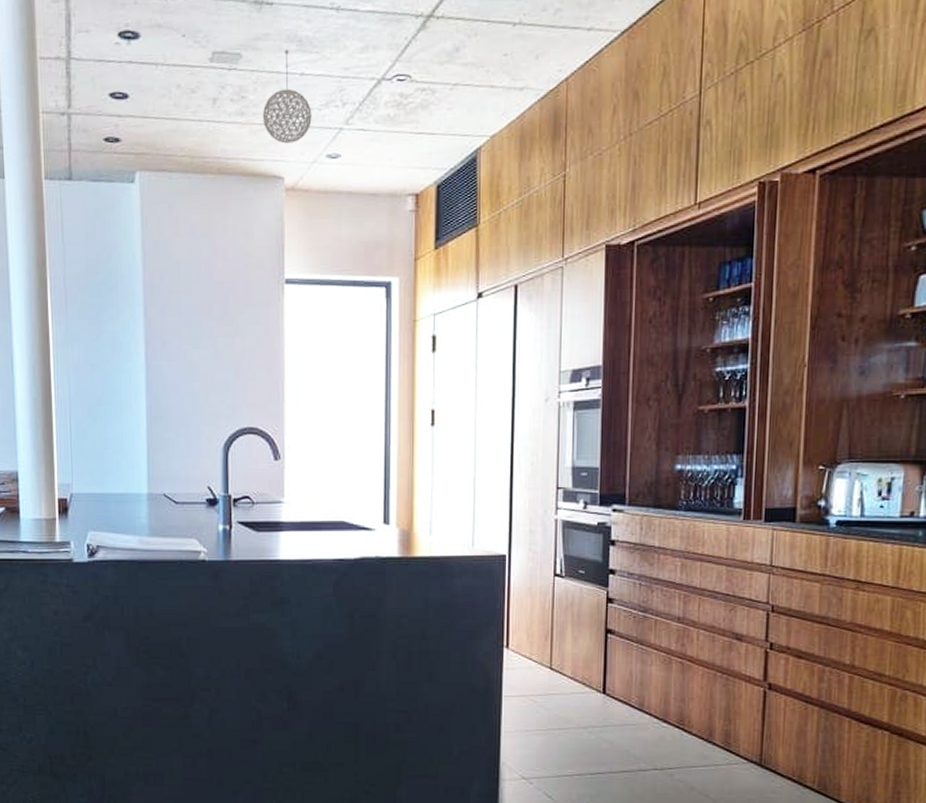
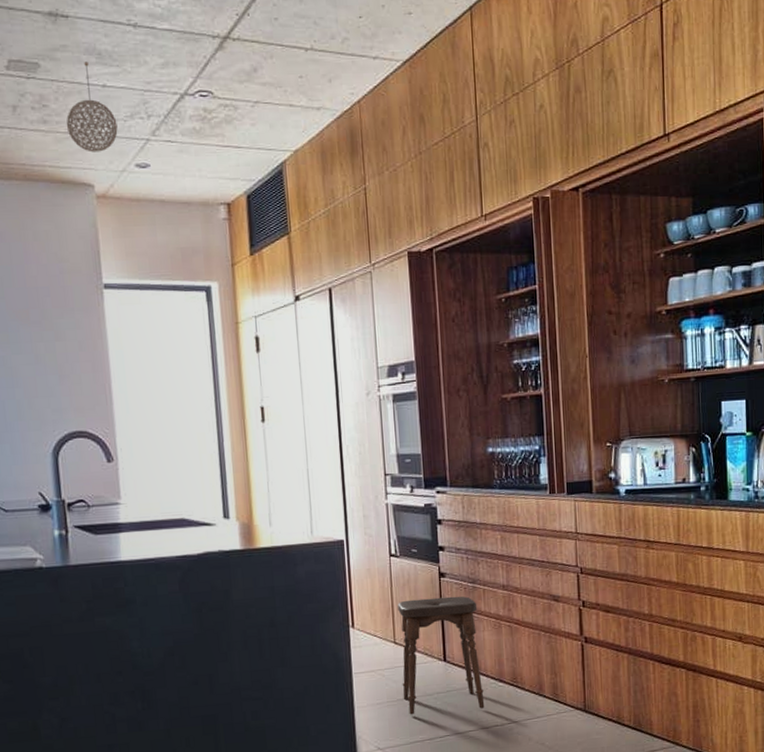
stool: none [554,624,645,749] -> present [398,596,485,715]

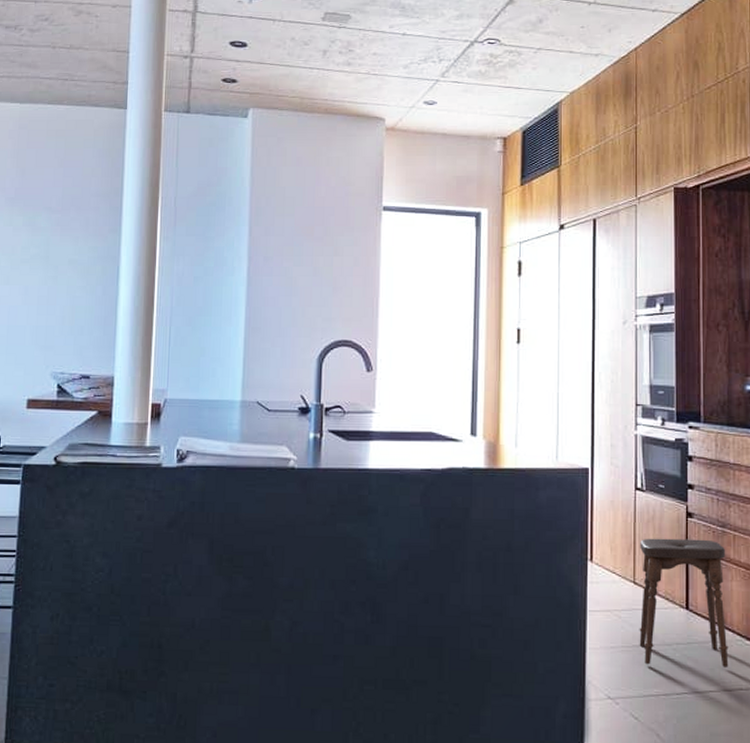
pendant light: present [66,61,118,153] -> none [367,14,412,91]

